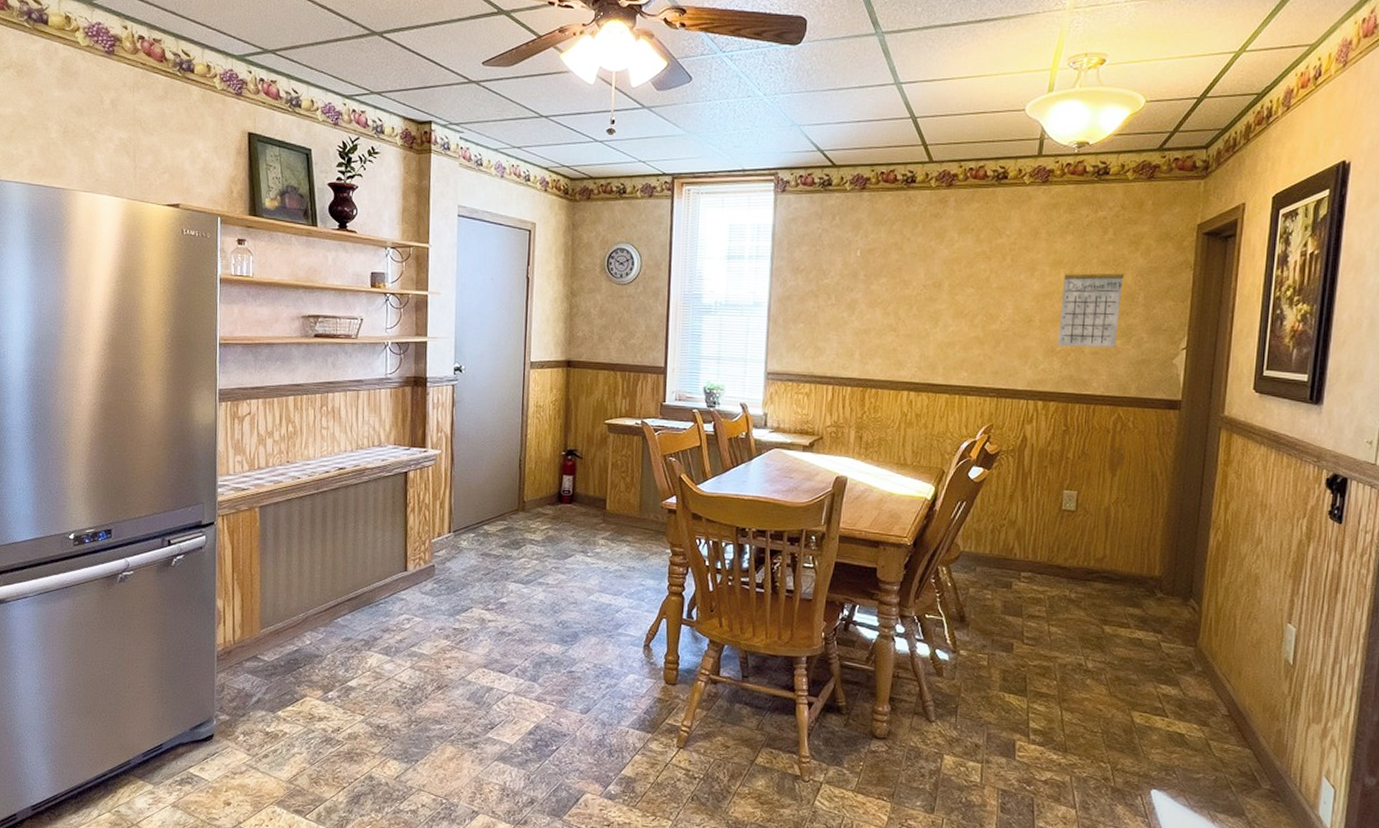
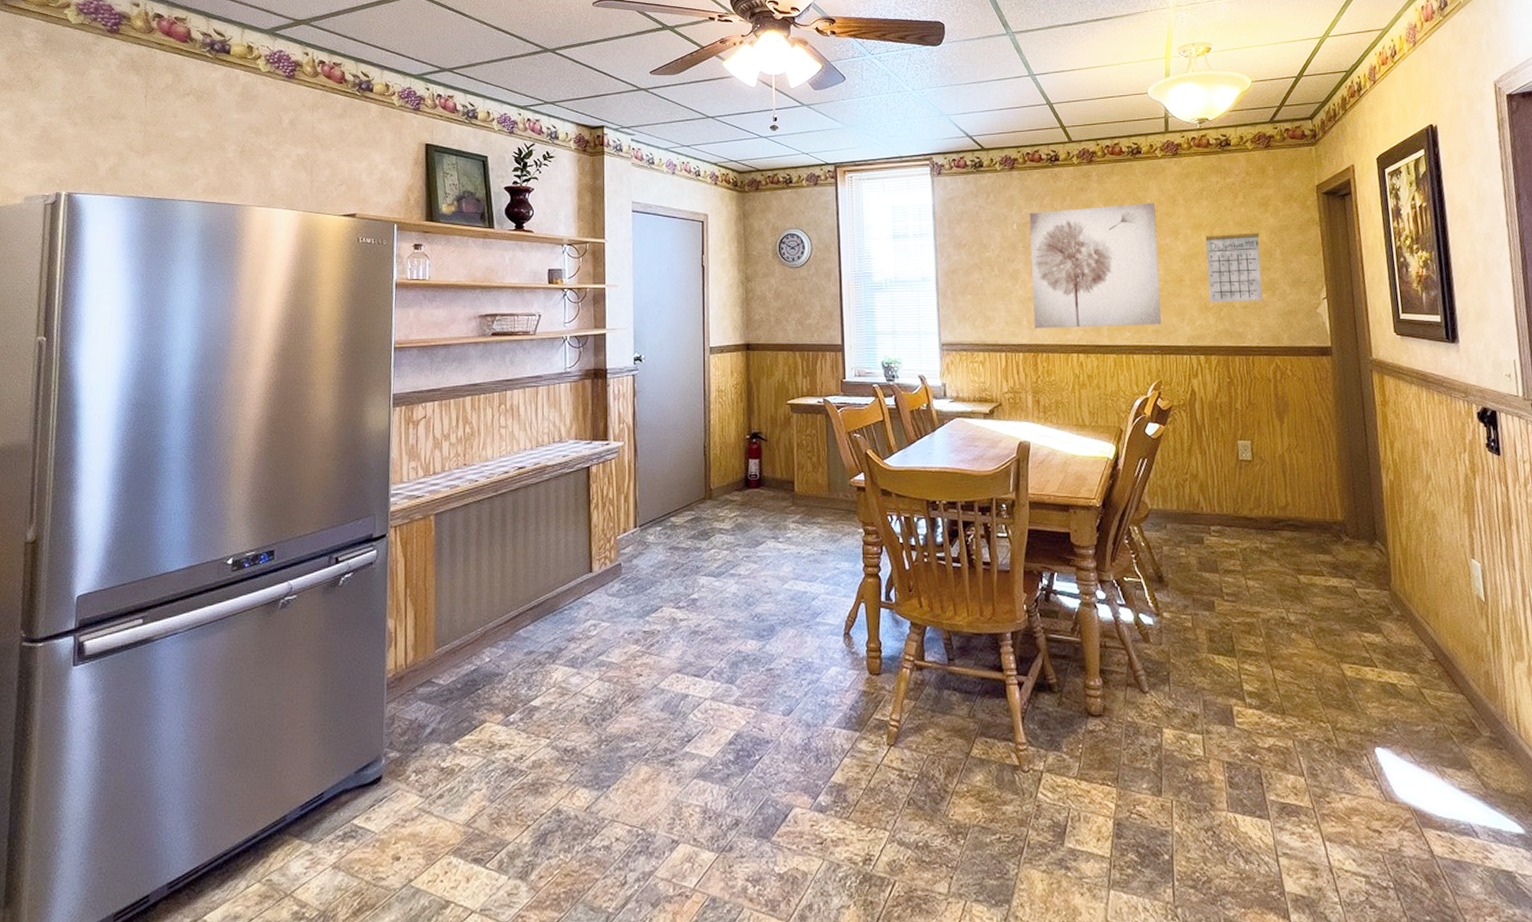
wall art: none [867,234,1014,367] -> present [1029,202,1162,329]

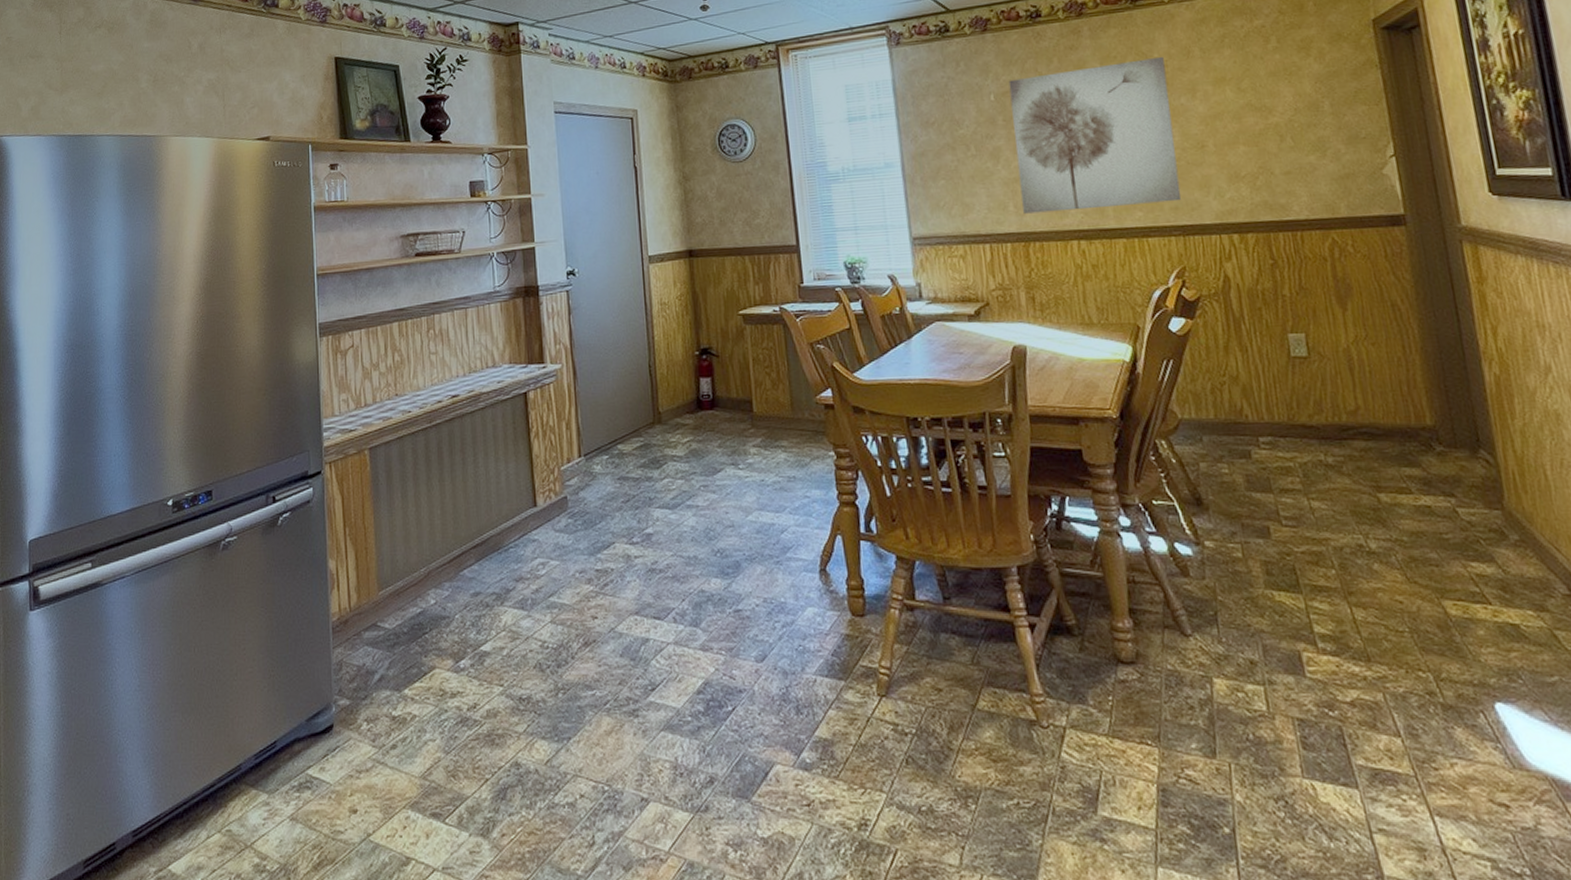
calendar: present [1205,219,1263,303] -> none [1230,69,1311,171]

